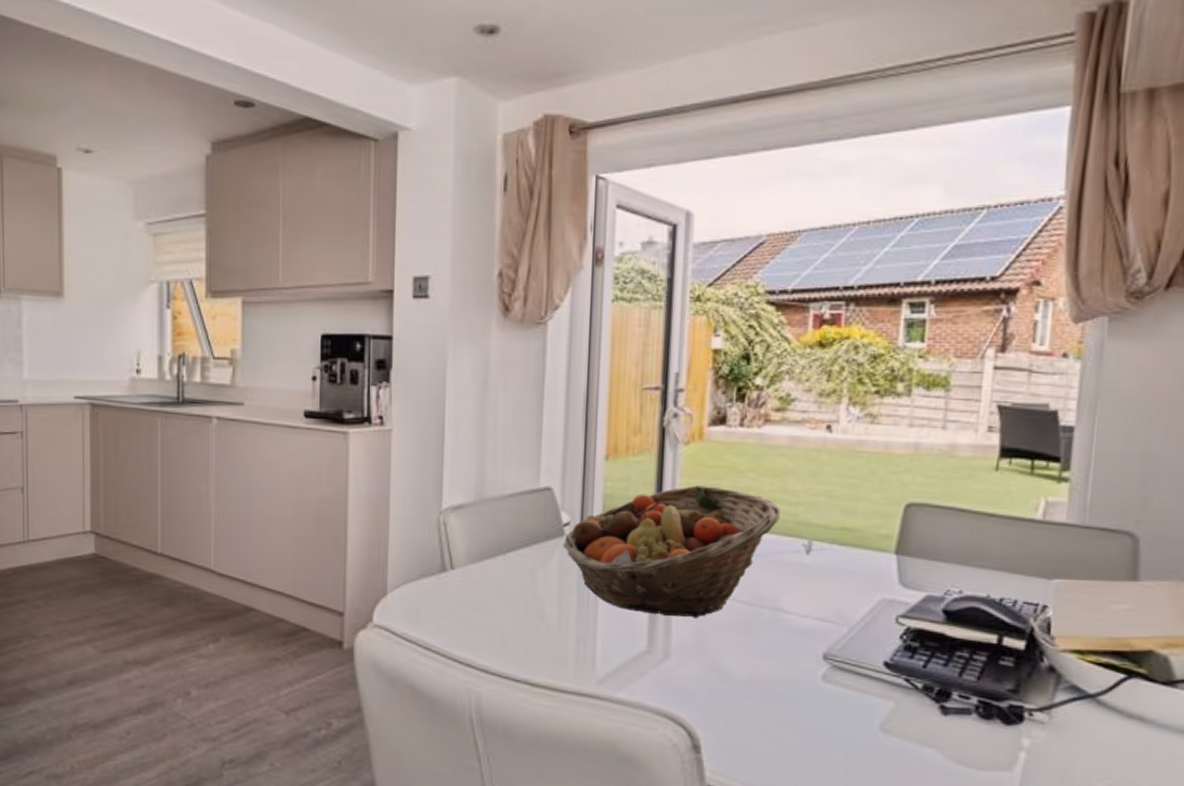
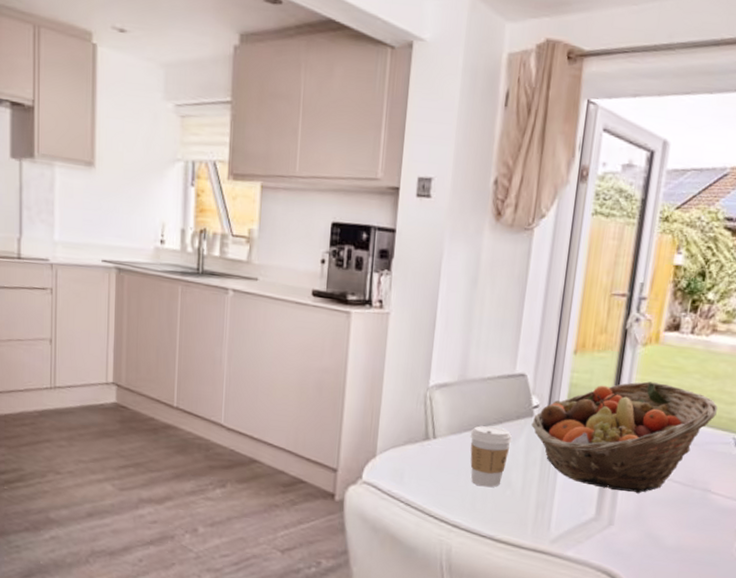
coffee cup: none [493,550,542,622] -> present [470,425,512,488]

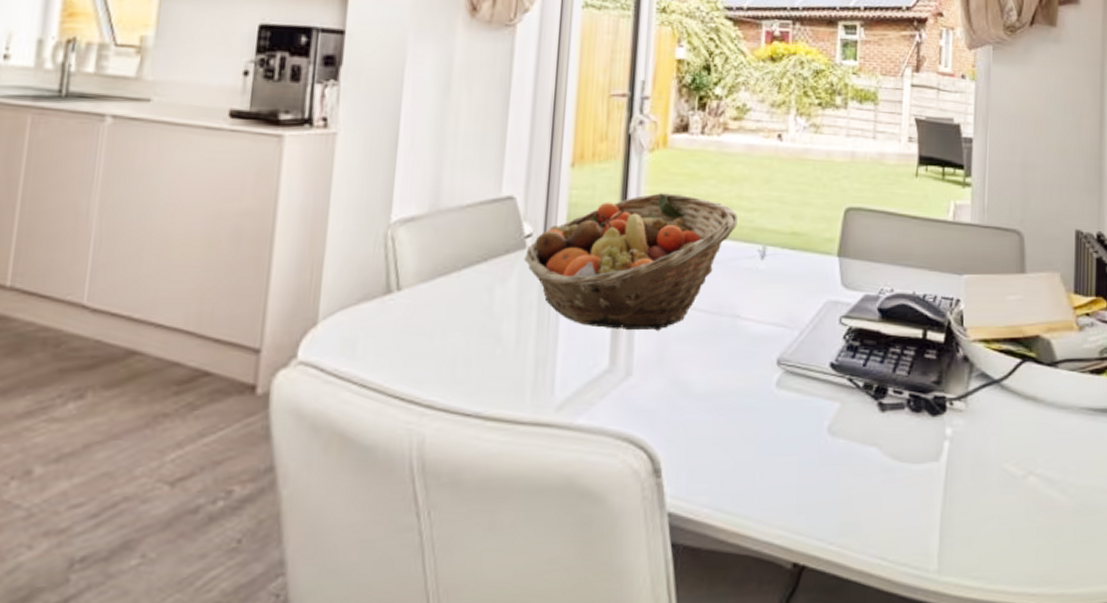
coffee cup: present [470,425,512,488] -> none [446,266,501,347]

